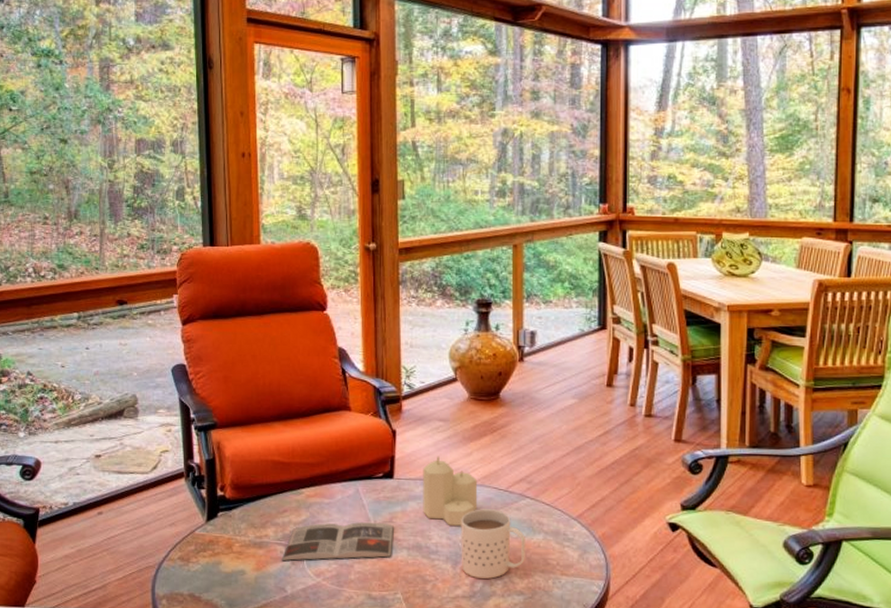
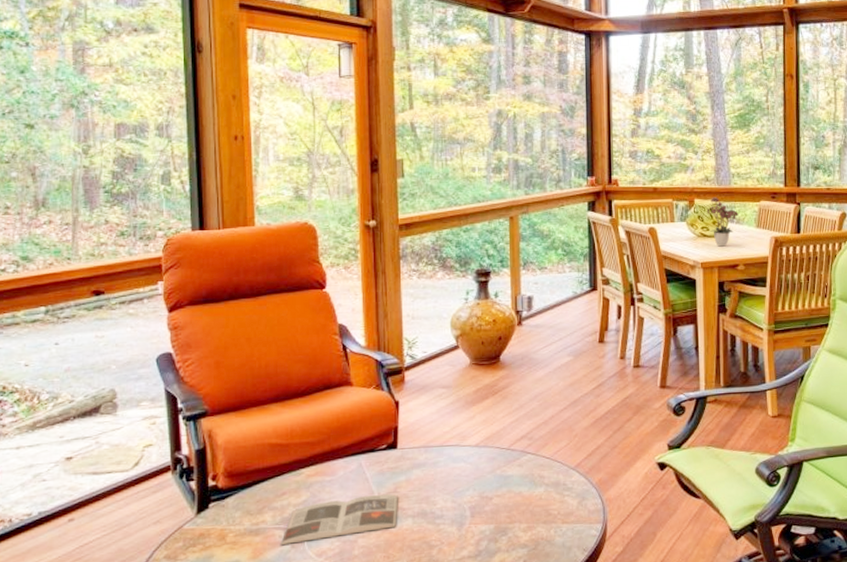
candle: present [423,456,478,526] -> none [427,422,481,489]
mug: present [461,509,527,579] -> none [465,468,529,537]
flower arrangement: none [736,230,775,288] -> present [706,197,739,247]

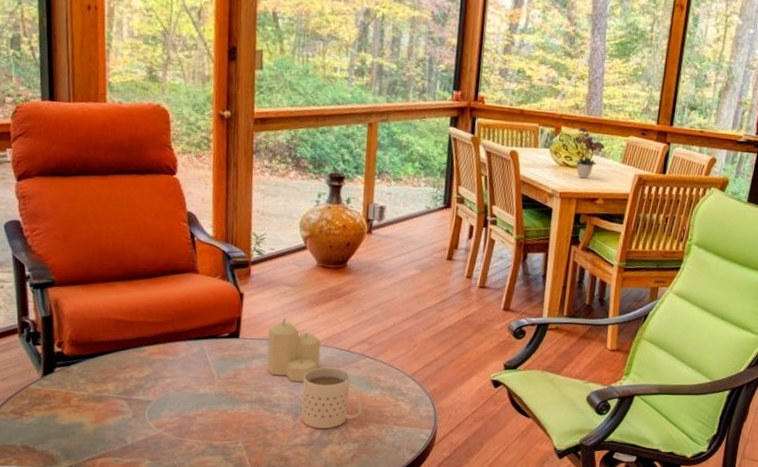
magazine: present [280,494,398,545] -> none [122,378,238,414]
candle: none [427,422,481,489] -> present [267,318,321,382]
mug: none [465,468,529,537] -> present [301,367,364,429]

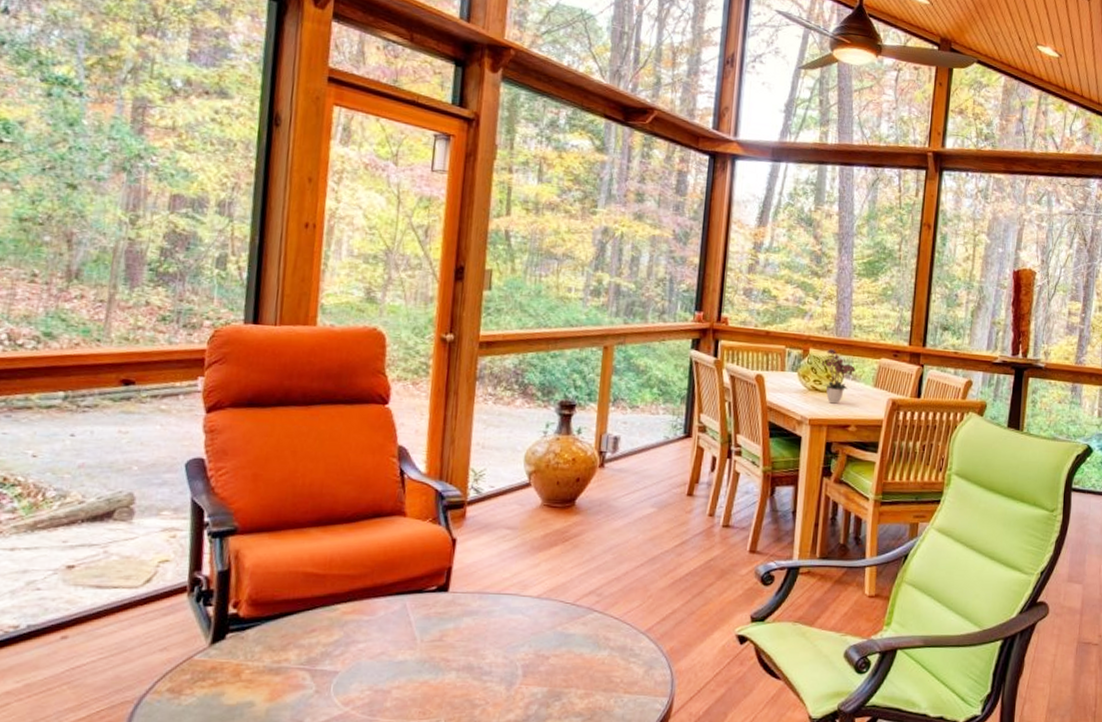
candle: present [267,318,321,382] -> none [478,567,543,643]
mug: present [301,367,364,429] -> none [516,624,590,700]

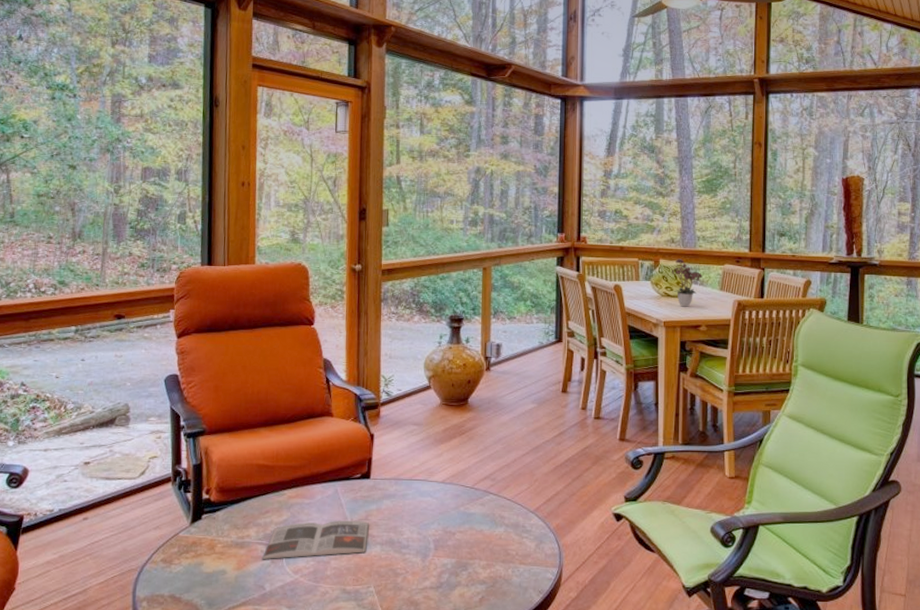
magazine: none [302,642,443,688] -> present [261,521,369,559]

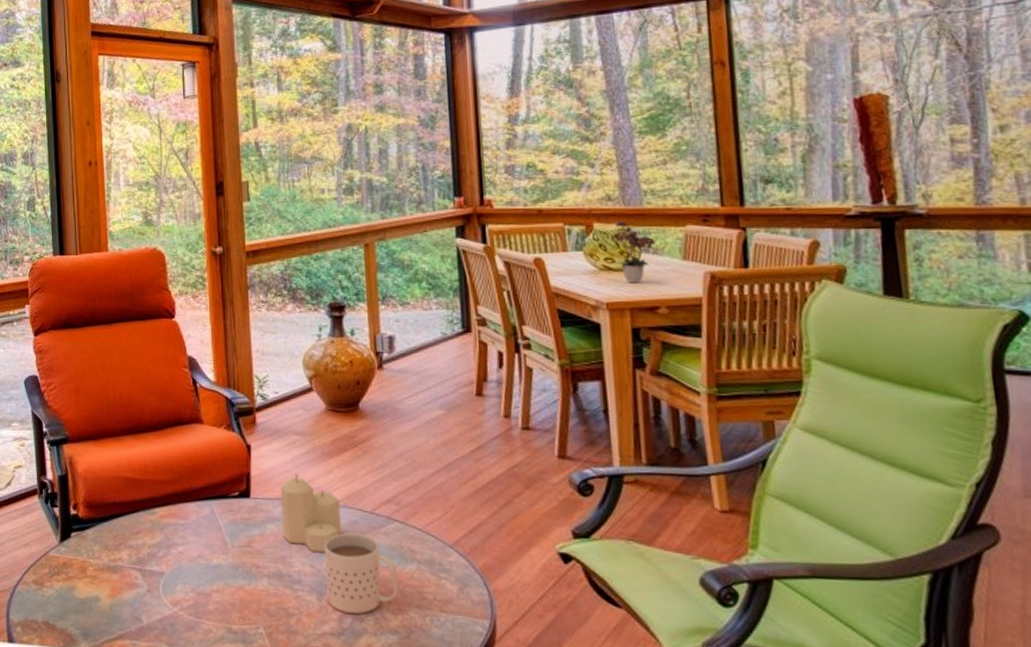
magazine: present [261,521,369,559] -> none [136,546,253,588]
candle: none [396,457,447,521] -> present [281,473,342,552]
mug: none [429,505,489,570] -> present [324,533,399,614]

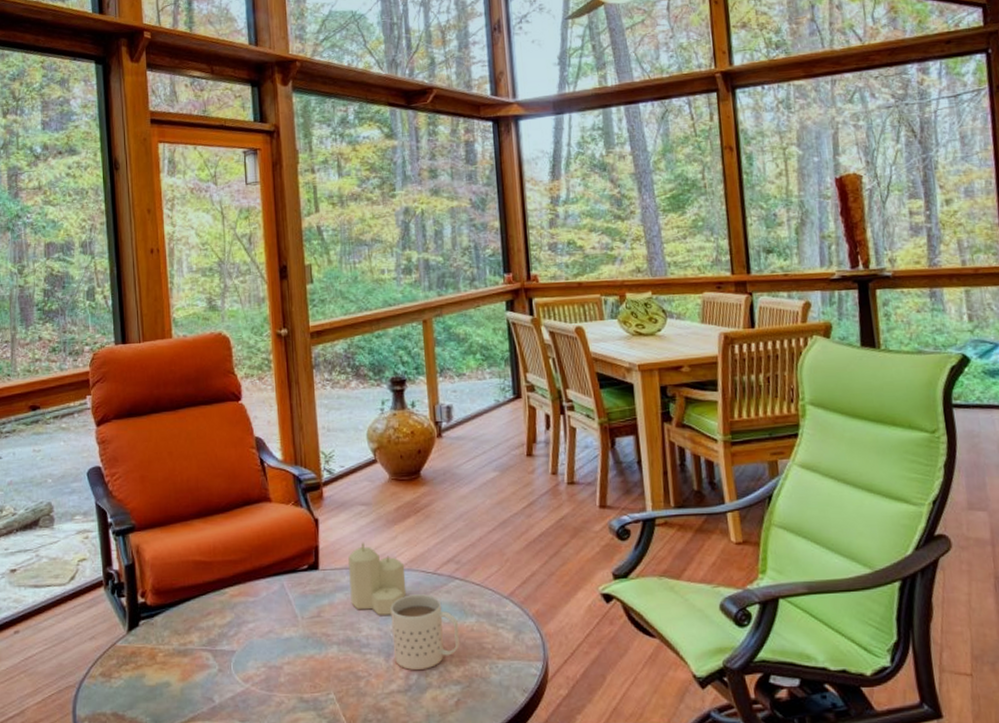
flower arrangement: present [610,220,656,283] -> none [640,289,679,346]

